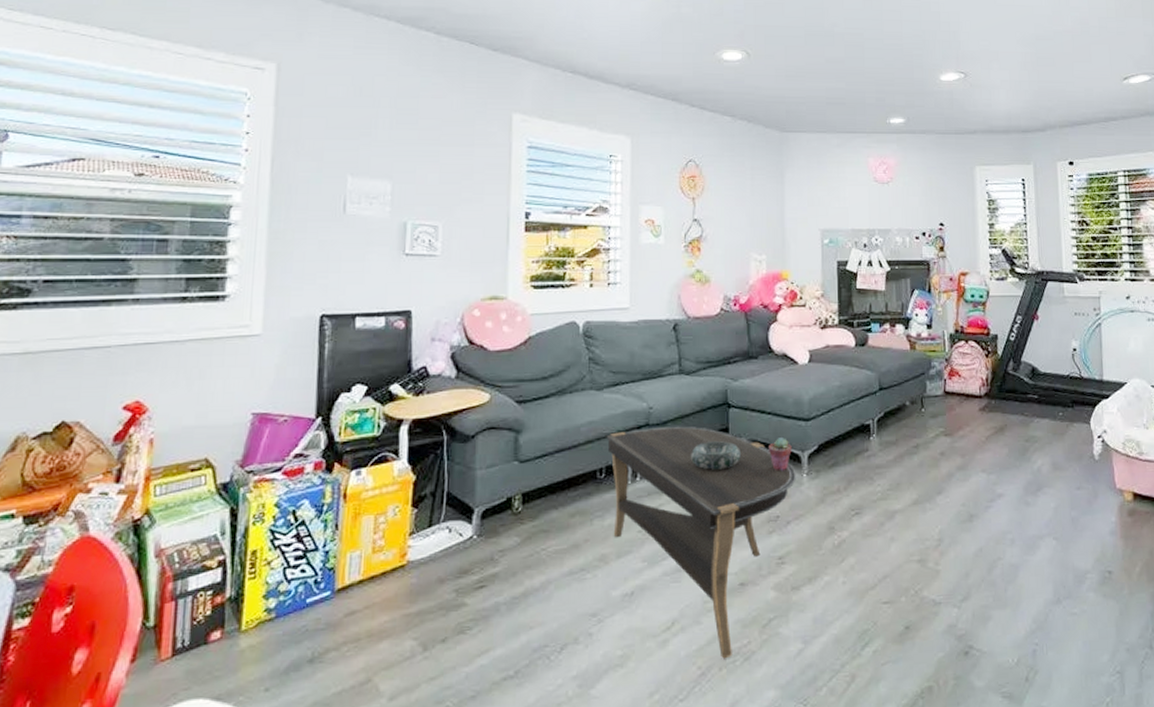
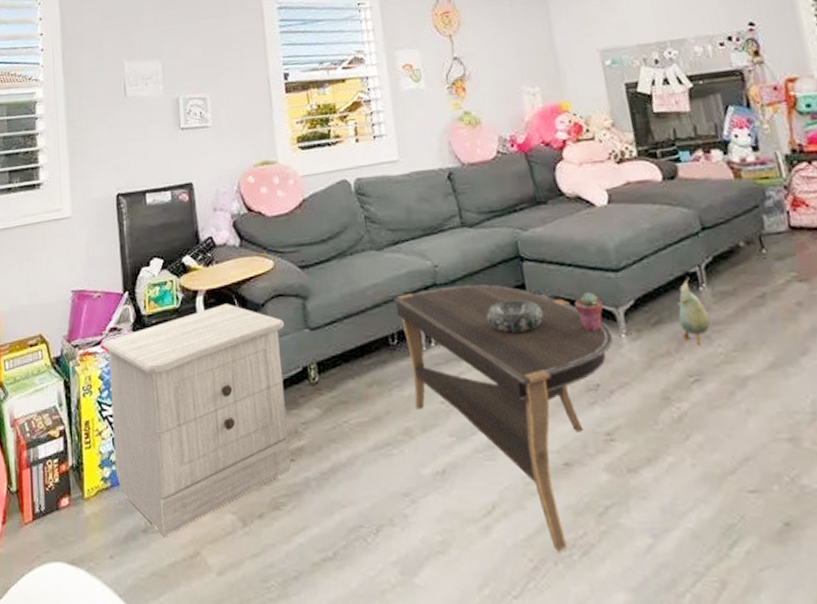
nightstand: none [283,434,493,666] -> present [102,304,292,537]
plush toy: none [851,429,874,485] -> present [677,278,711,345]

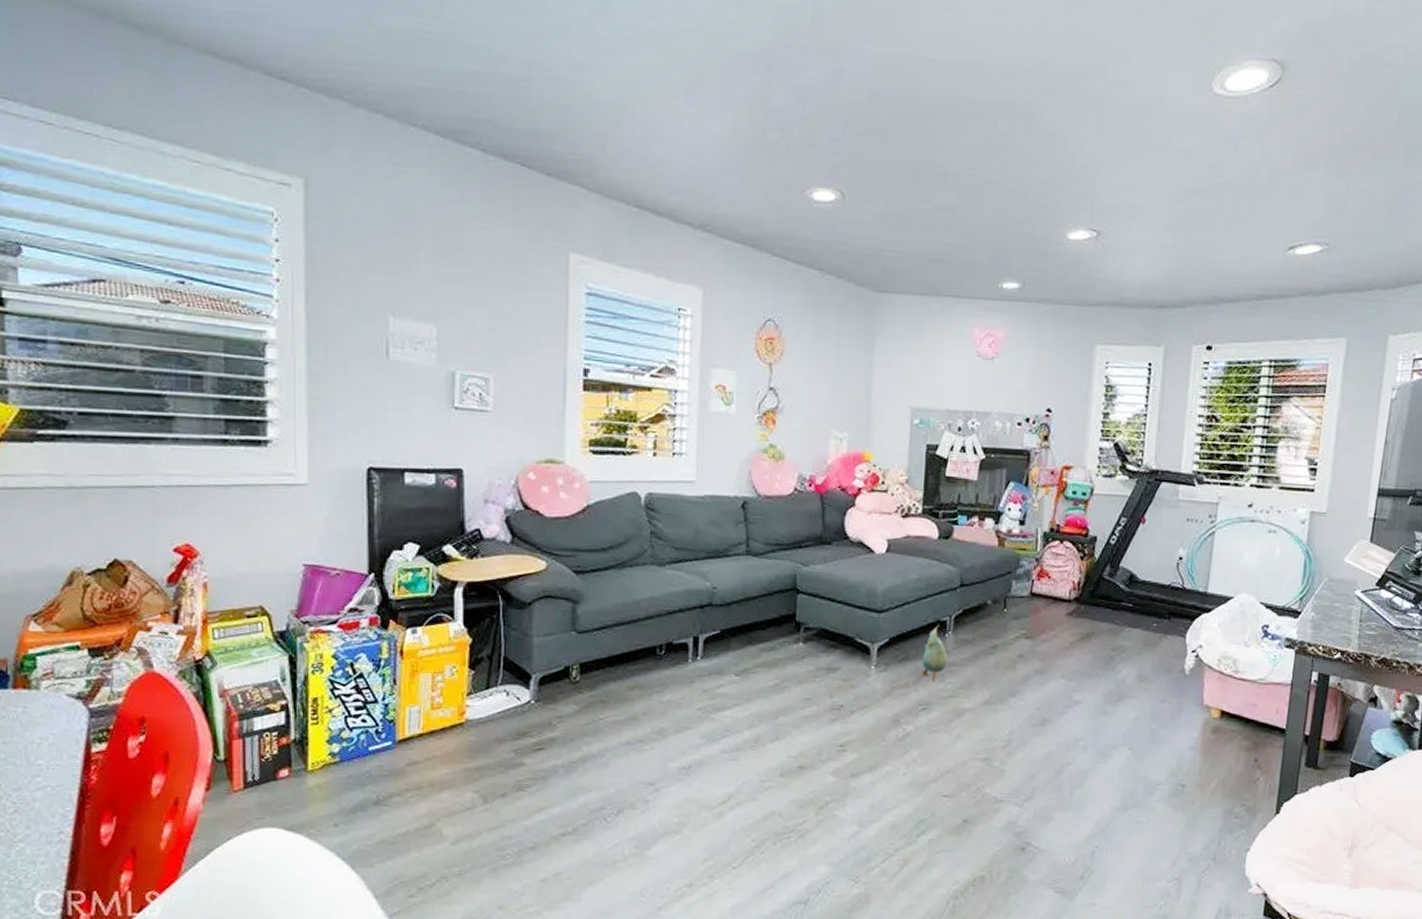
nightstand: present [102,304,292,537] -> none [338,598,550,810]
coffee table: present [393,284,614,552] -> none [667,607,864,835]
decorative bowl: present [487,299,544,333] -> none [755,626,807,655]
potted succulent: present [575,292,604,332] -> none [837,628,861,662]

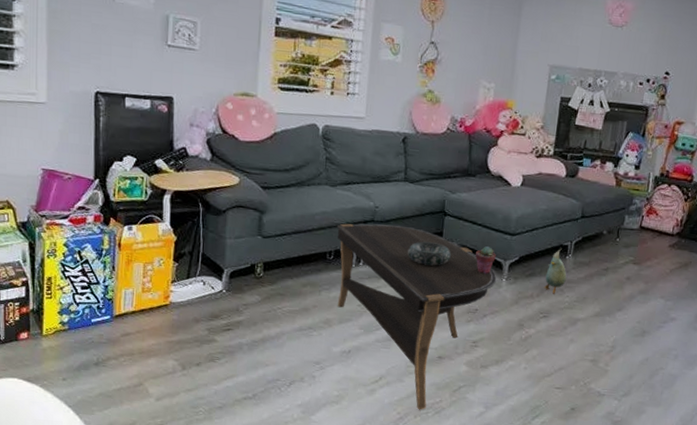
coffee table: none [667,607,864,835] -> present [336,223,497,410]
decorative bowl: none [755,626,807,655] -> present [408,241,451,266]
potted succulent: none [837,628,861,662] -> present [475,246,496,274]

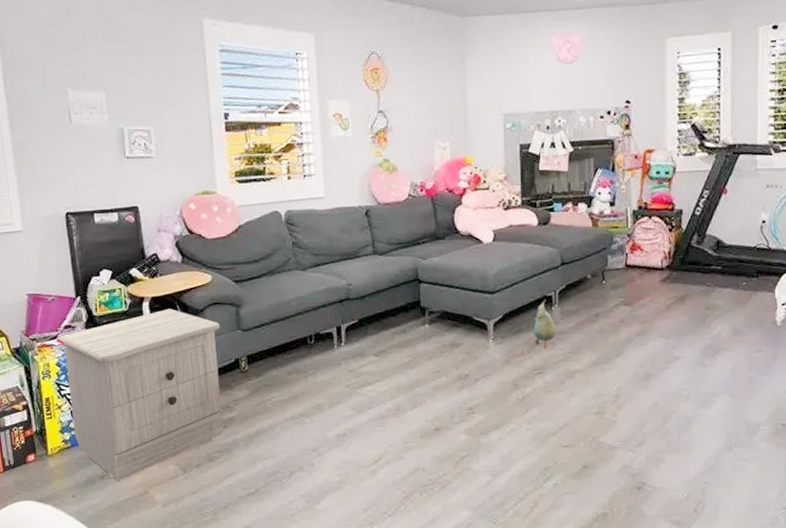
nightstand: none [69,205,241,370] -> present [58,309,224,482]
coffee table: present [336,223,497,410] -> none [312,299,483,486]
decorative bowl: present [408,241,451,266] -> none [388,312,432,337]
potted succulent: present [475,246,496,274] -> none [457,308,479,337]

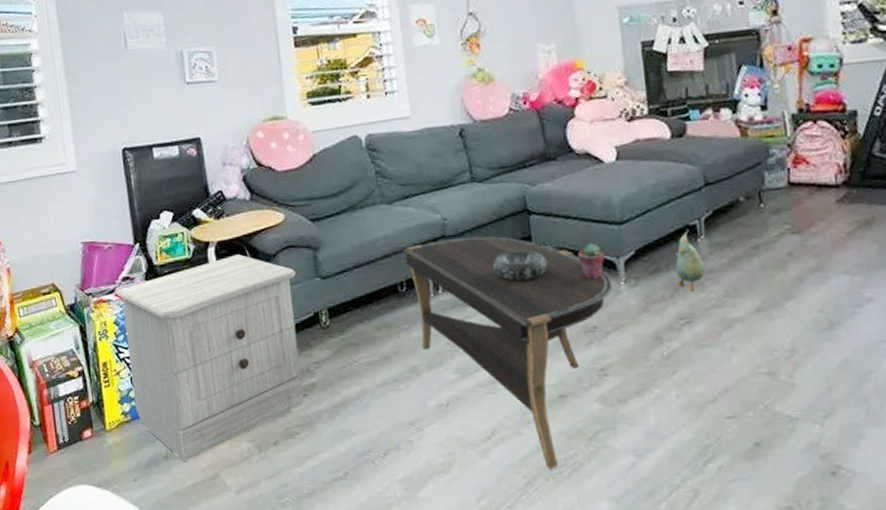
coffee table: none [312,299,483,486] -> present [402,236,613,470]
decorative bowl: none [388,312,432,337] -> present [493,250,548,281]
potted succulent: none [457,308,479,337] -> present [578,244,605,280]

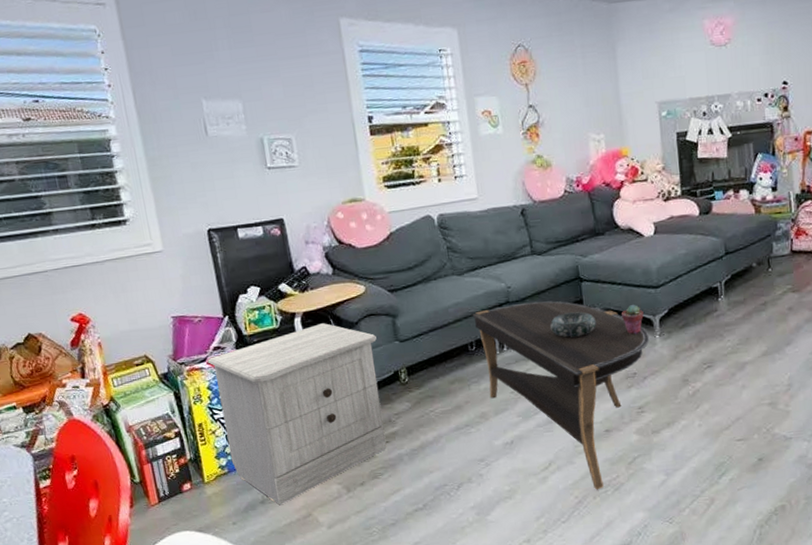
plush toy: present [675,231,705,292] -> none [700,292,724,341]

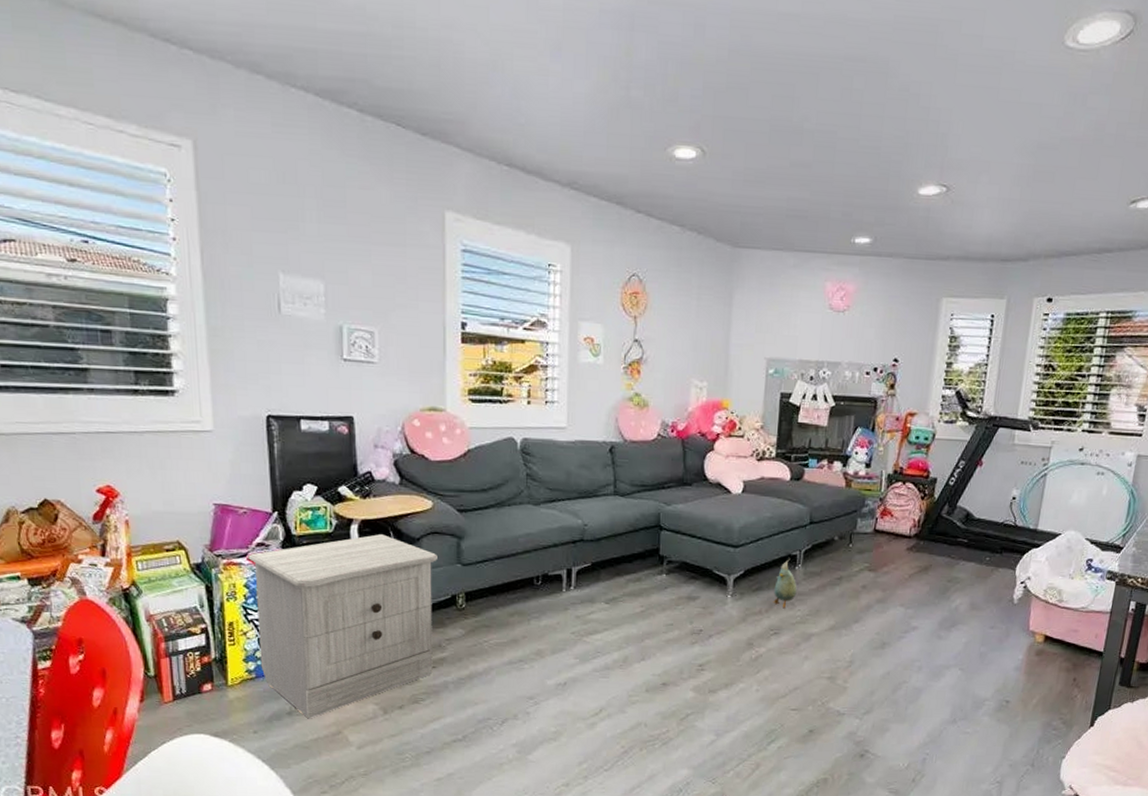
coffee table: present [472,301,650,490] -> none [542,543,721,742]
decorative bowl: present [550,312,596,338] -> none [622,560,670,586]
potted succulent: present [622,305,644,334] -> none [697,561,719,591]
plush toy: none [700,292,724,341] -> present [773,559,797,609]

